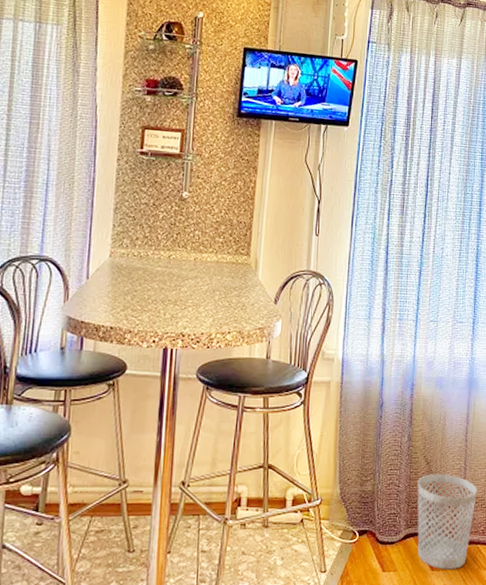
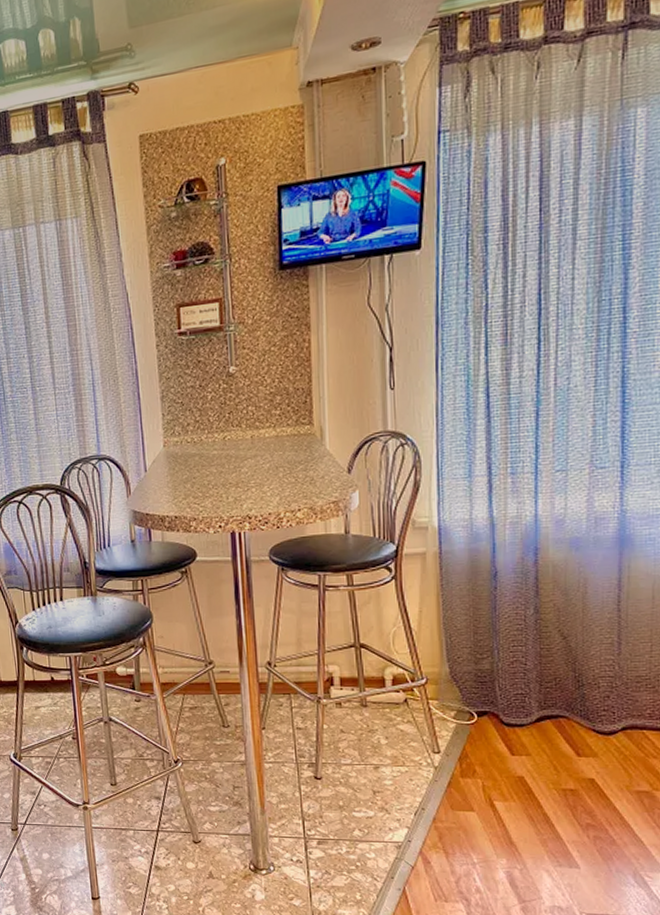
wastebasket: present [417,474,477,570] -> none [551,649,639,756]

